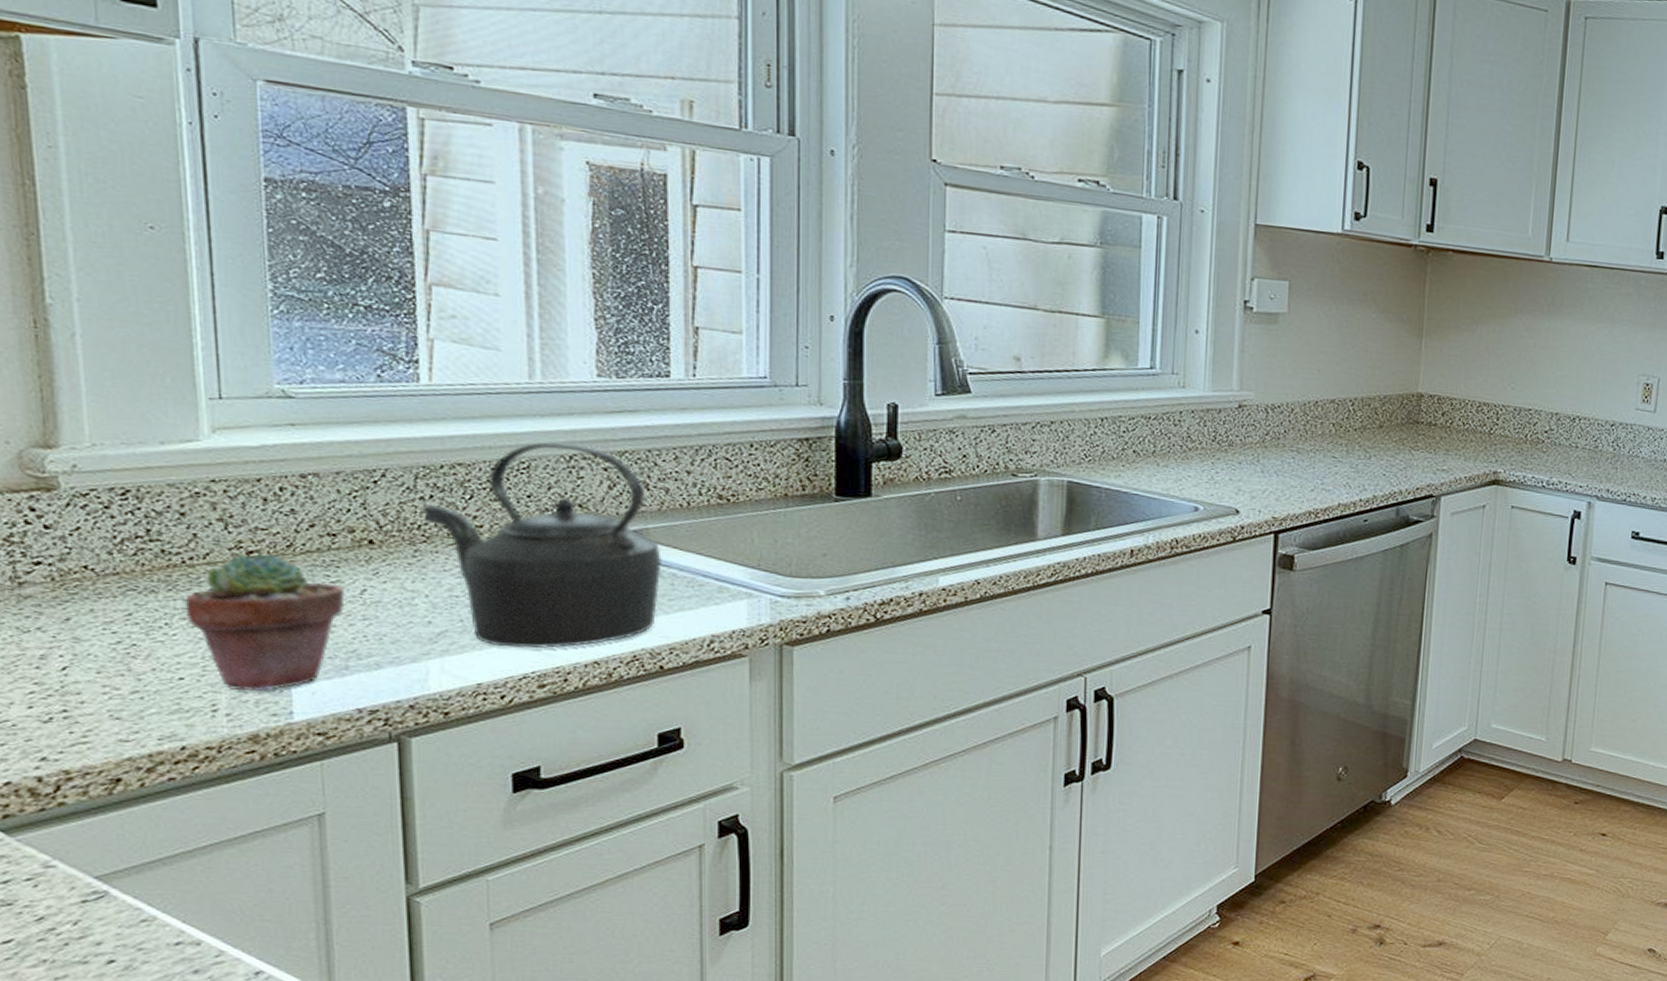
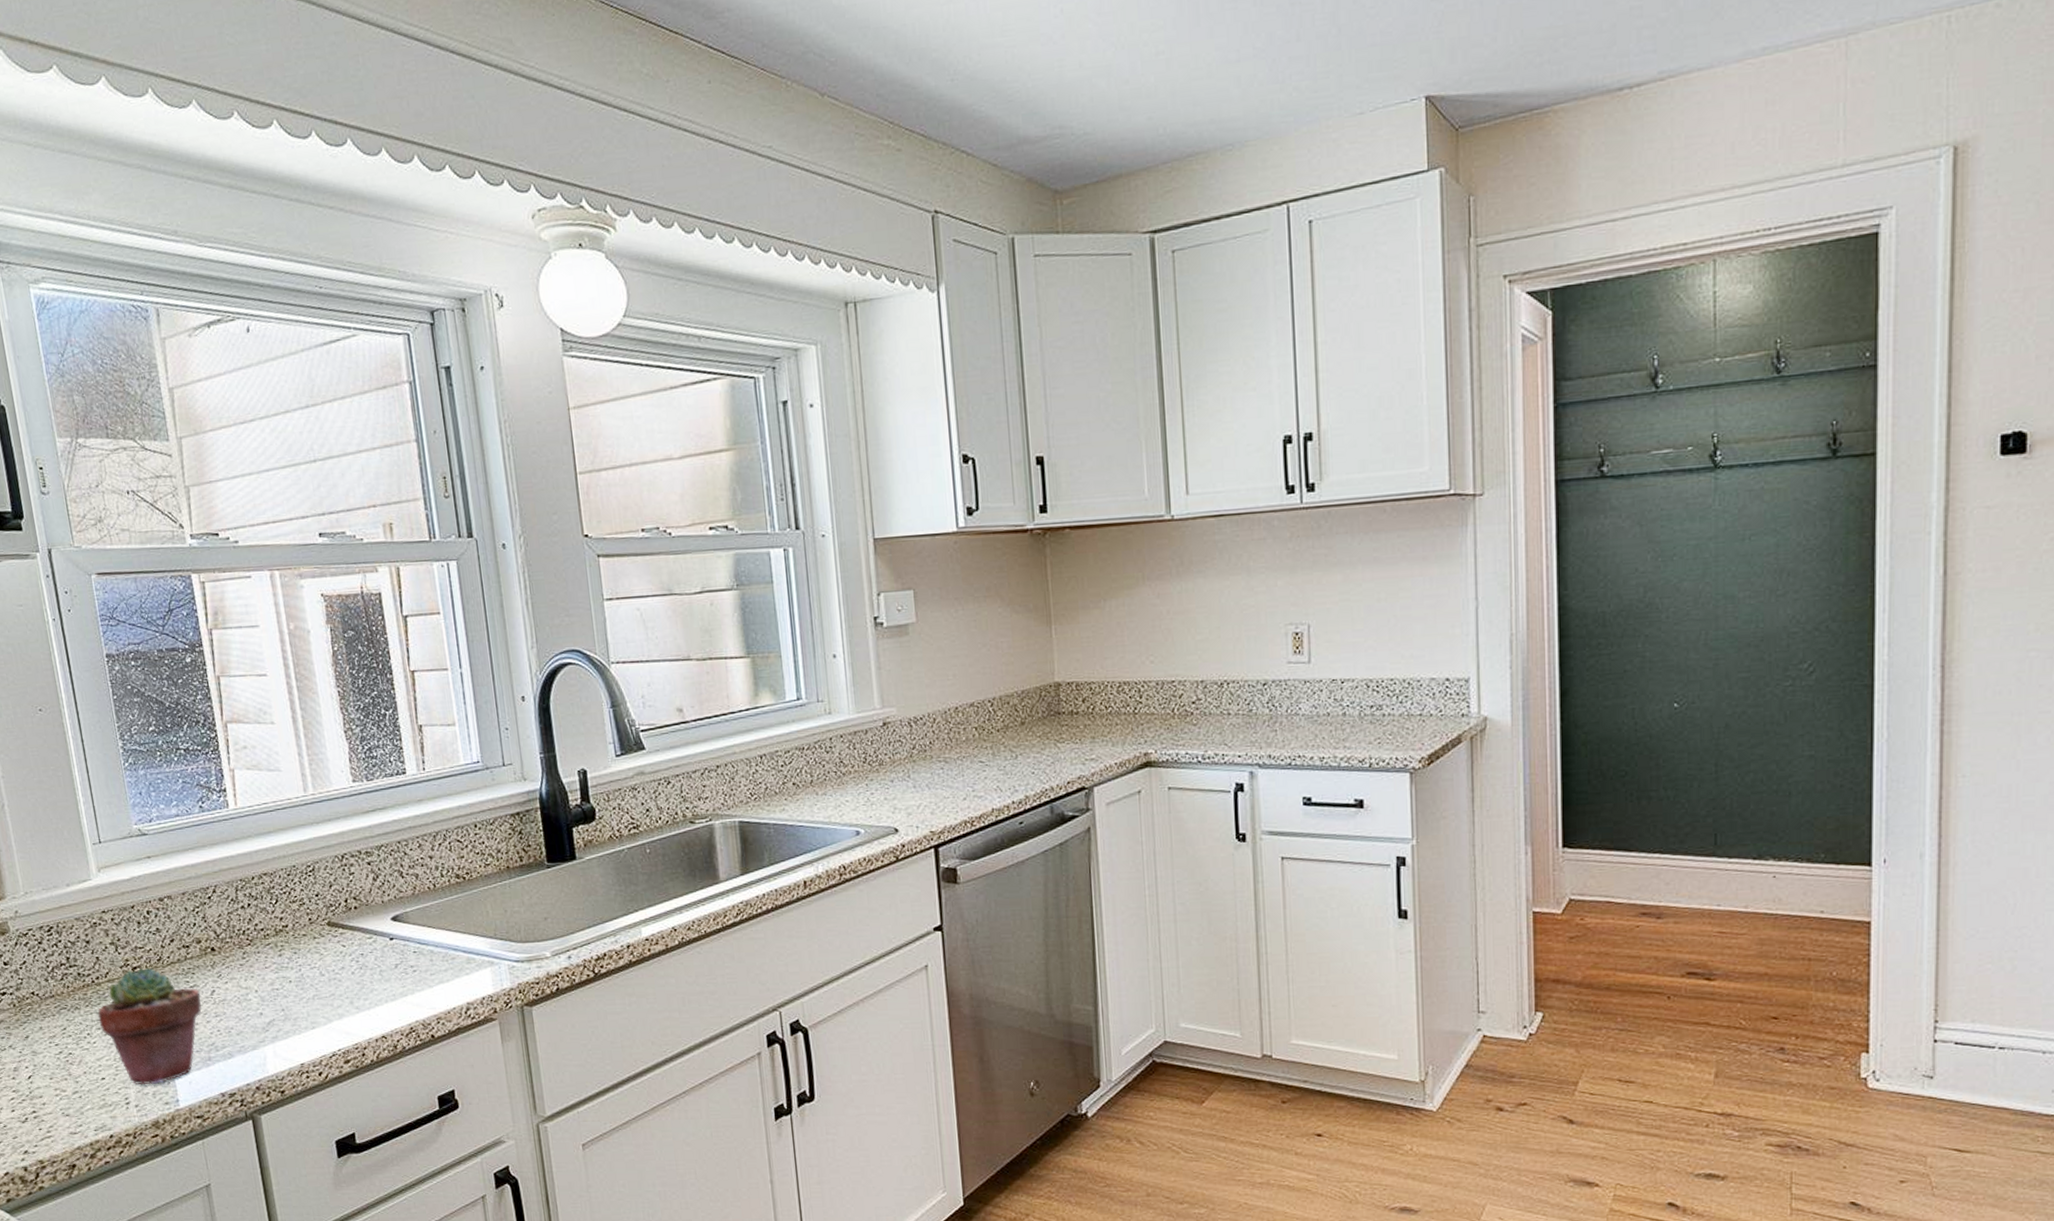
kettle: present [422,441,662,649] -> none [244,843,423,1030]

